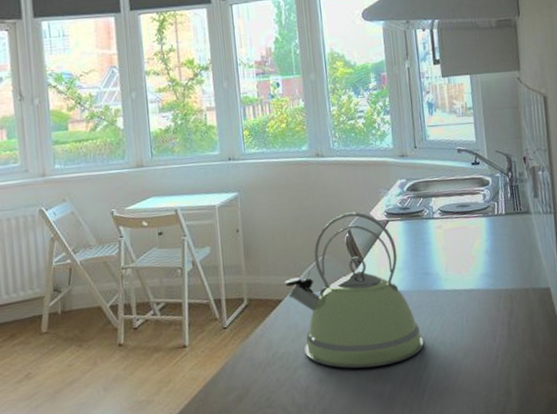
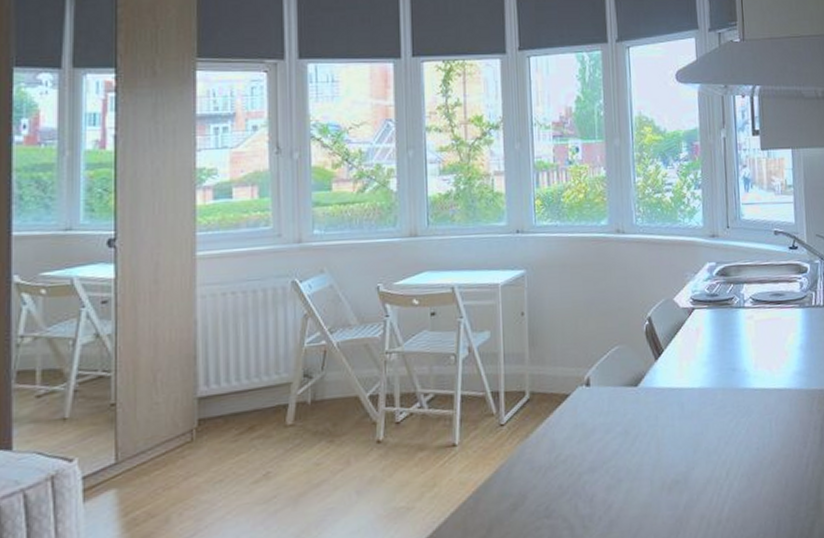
kettle: present [284,212,424,369] -> none [572,297,727,475]

